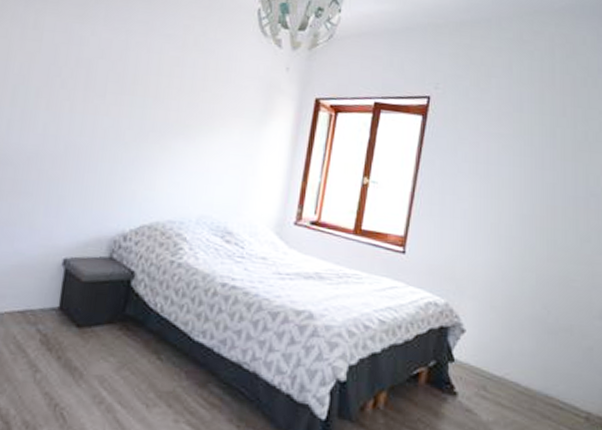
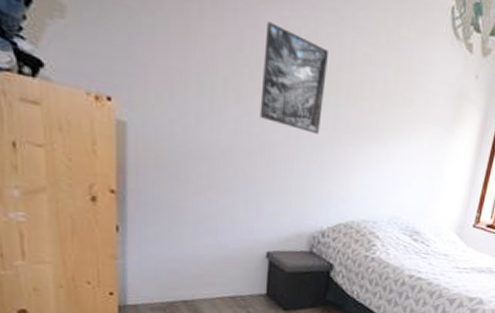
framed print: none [67,37,137,134] -> present [259,21,328,134]

